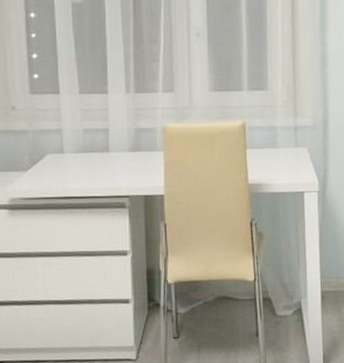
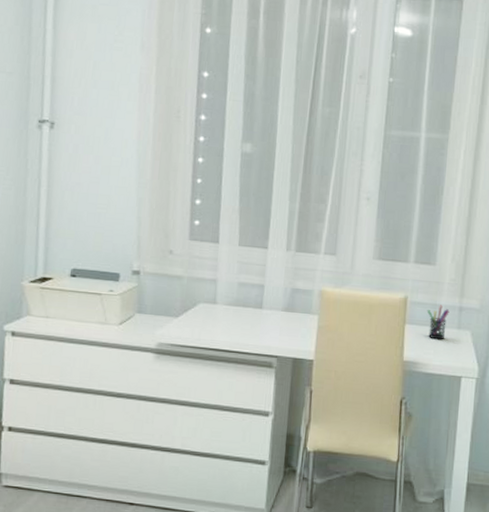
pen holder: none [265,127,286,160] -> present [427,305,450,340]

